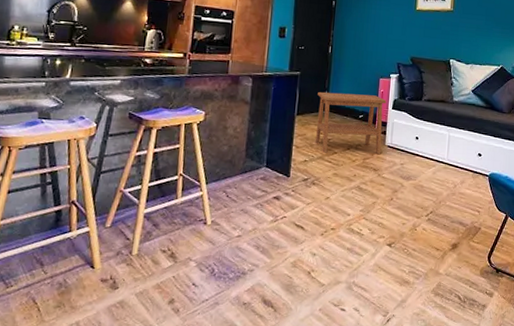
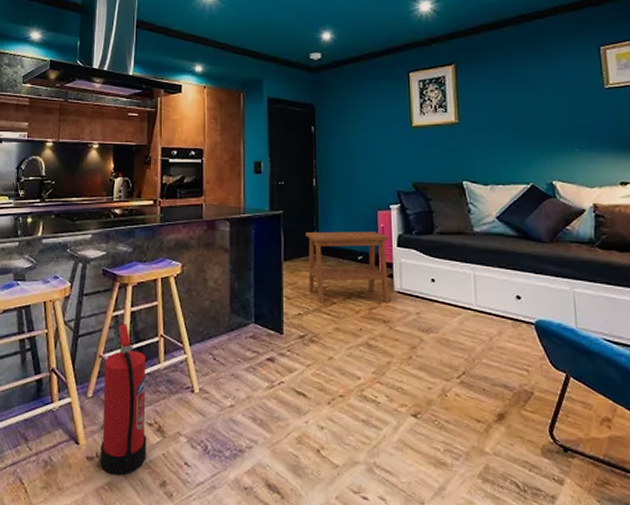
fire extinguisher: none [113,163,164,295] -> present [100,324,147,476]

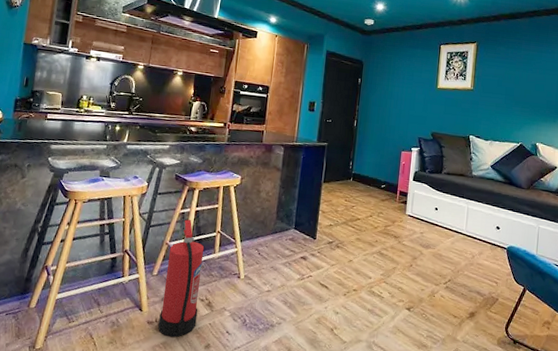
side table: present [305,231,390,304] -> none [339,162,408,223]

